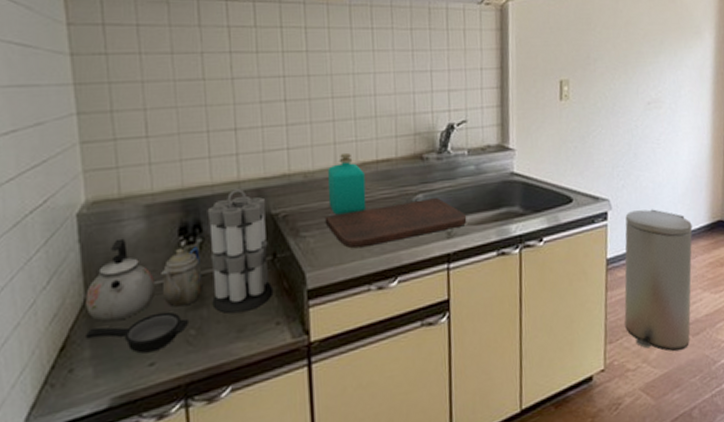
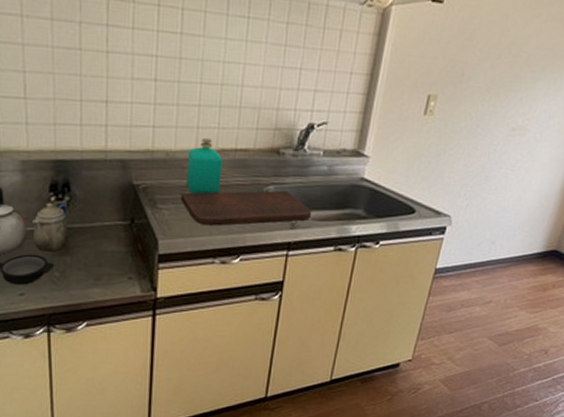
spice rack: present [207,189,274,314] -> none [75,158,129,265]
pedal bin: present [624,209,693,351] -> none [439,229,526,356]

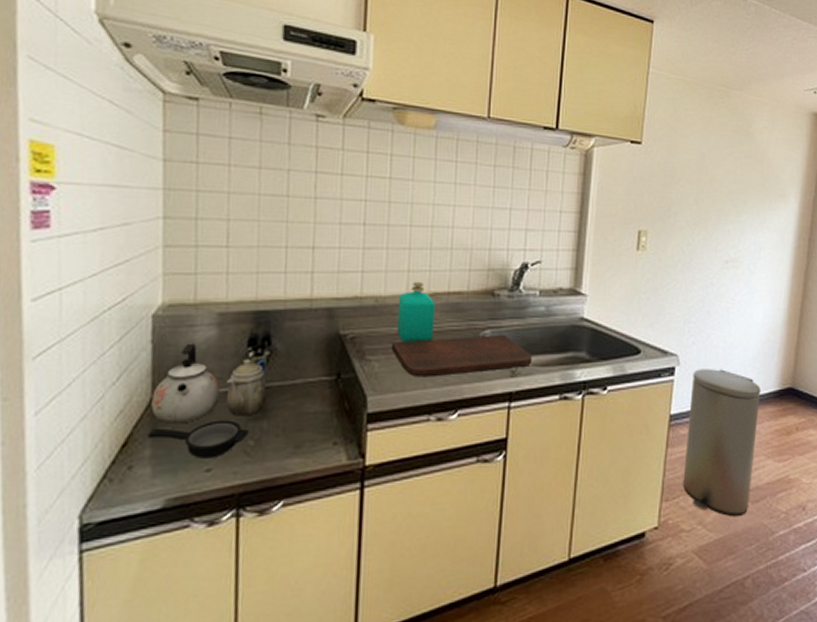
pedal bin: none [439,229,526,356] -> present [683,369,761,517]

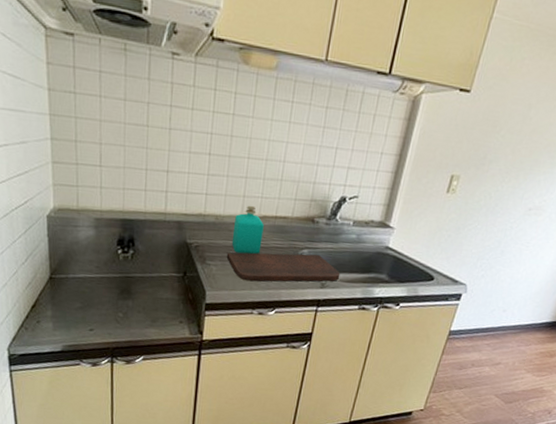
frying pan: present [147,420,250,459] -> none [48,296,119,322]
kettle: present [151,343,221,424] -> none [50,239,99,296]
teapot: present [227,359,267,416] -> none [102,254,131,296]
pedal bin: present [683,369,761,517] -> none [450,297,536,411]

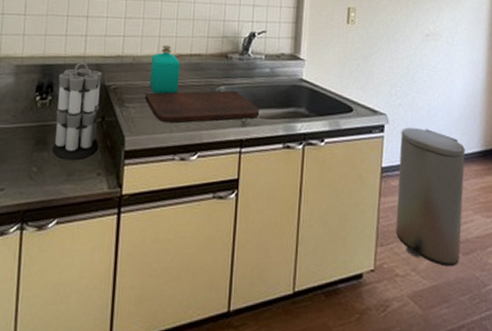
spice rack: none [136,219,184,309] -> present [52,62,103,161]
pedal bin: none [450,297,536,411] -> present [396,128,465,267]

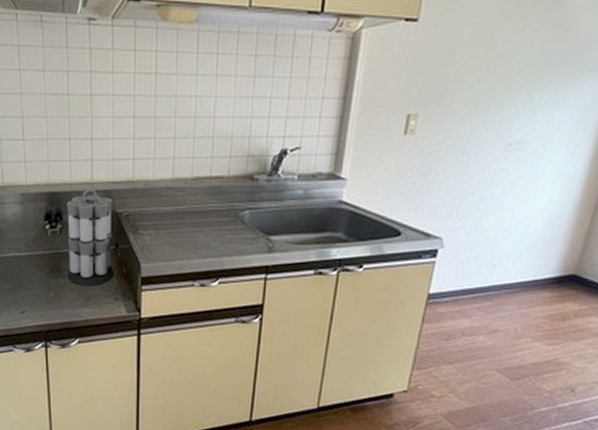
cutting board: present [145,90,260,123] -> none [160,214,289,250]
soap bottle: present [149,44,180,94] -> none [164,167,198,220]
pedal bin: present [396,128,465,267] -> none [437,252,536,391]

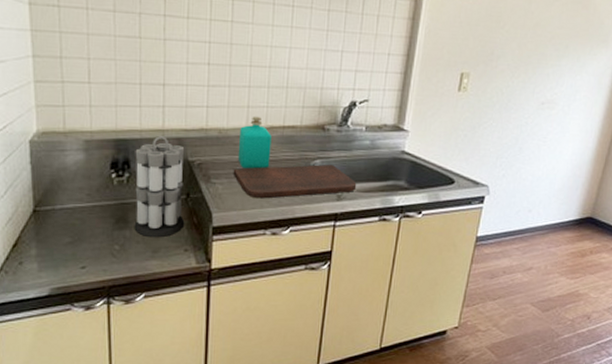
cutting board: none [160,214,289,250] -> present [233,164,357,199]
soap bottle: none [164,167,198,220] -> present [237,116,272,169]

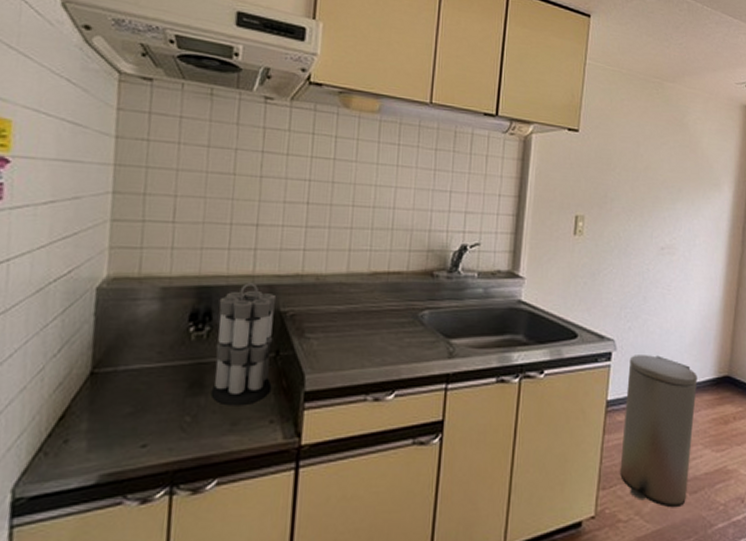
cutting board: present [233,164,357,199] -> none [330,315,470,357]
soap bottle: present [237,116,272,169] -> none [336,260,375,321]
pedal bin: none [483,198,562,322] -> present [620,355,698,508]

